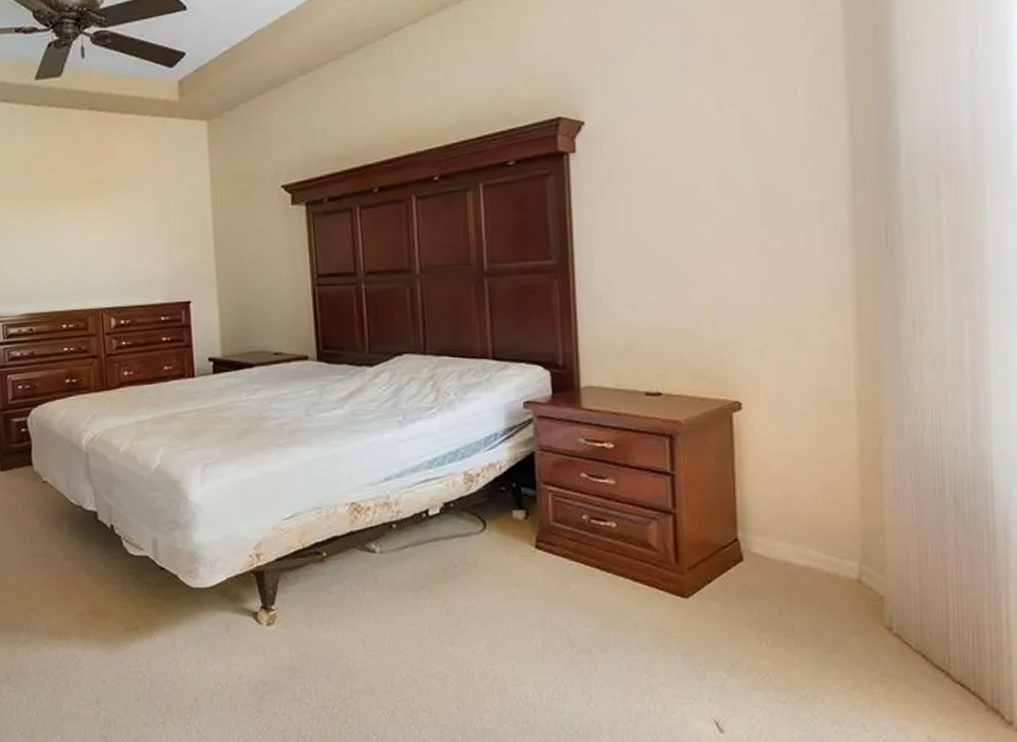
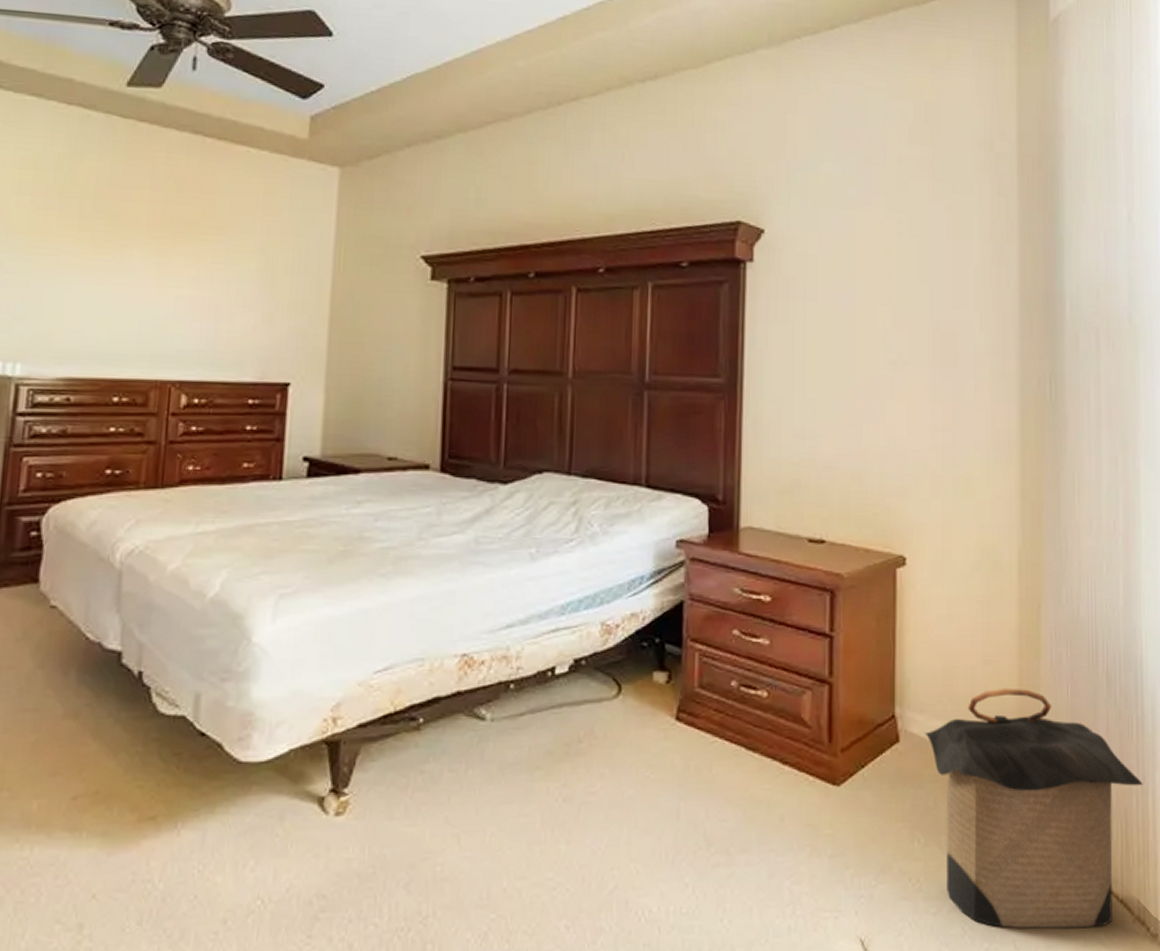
laundry hamper: none [768,511,995,716] -> present [925,687,1143,929]

